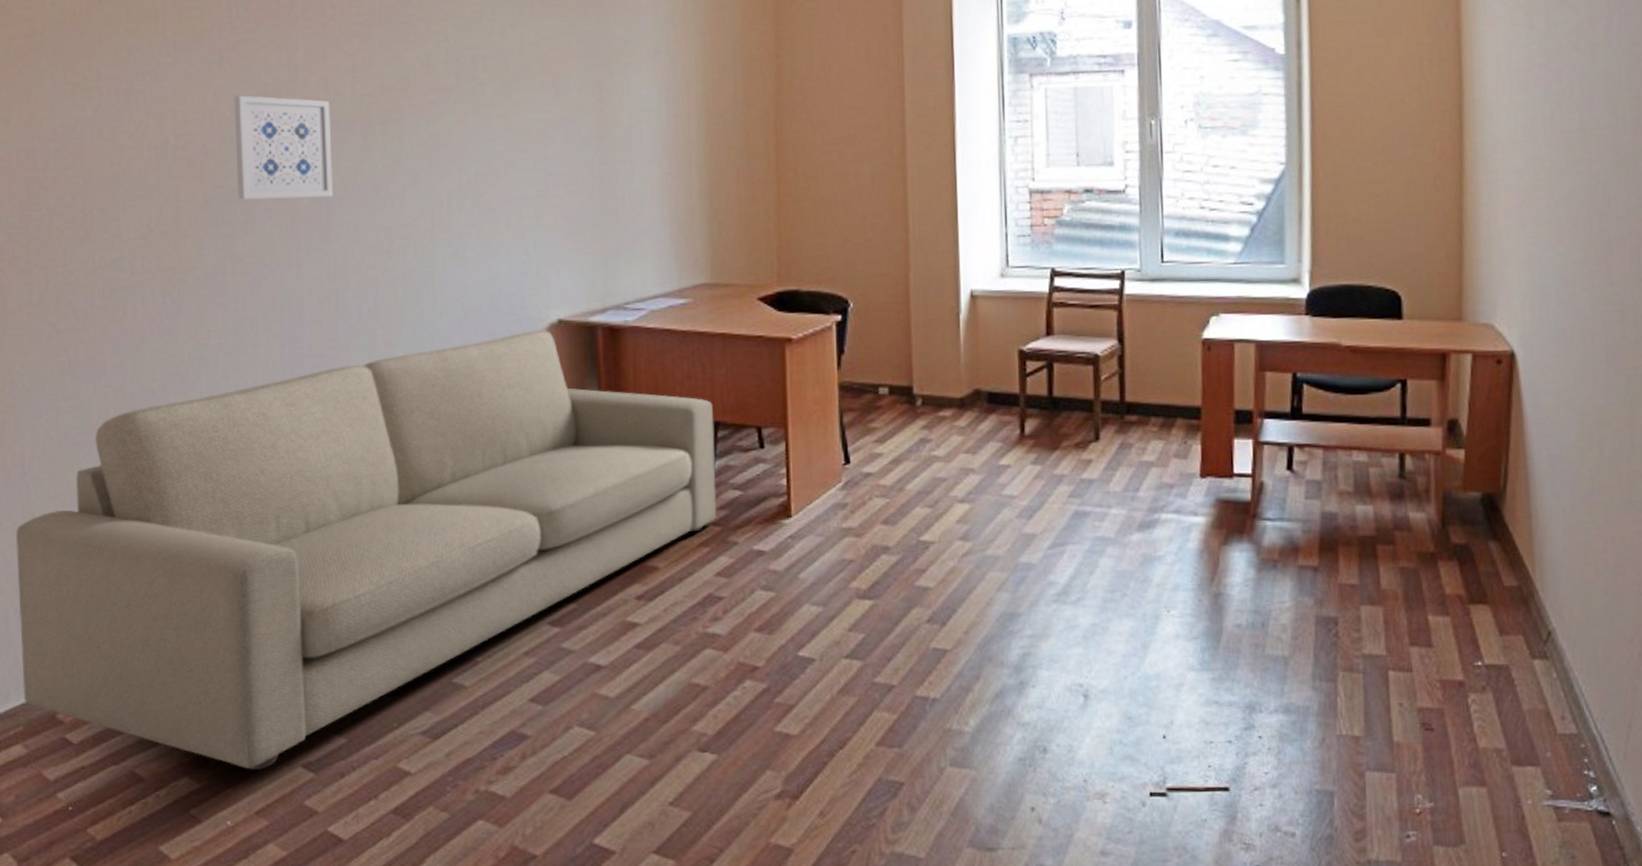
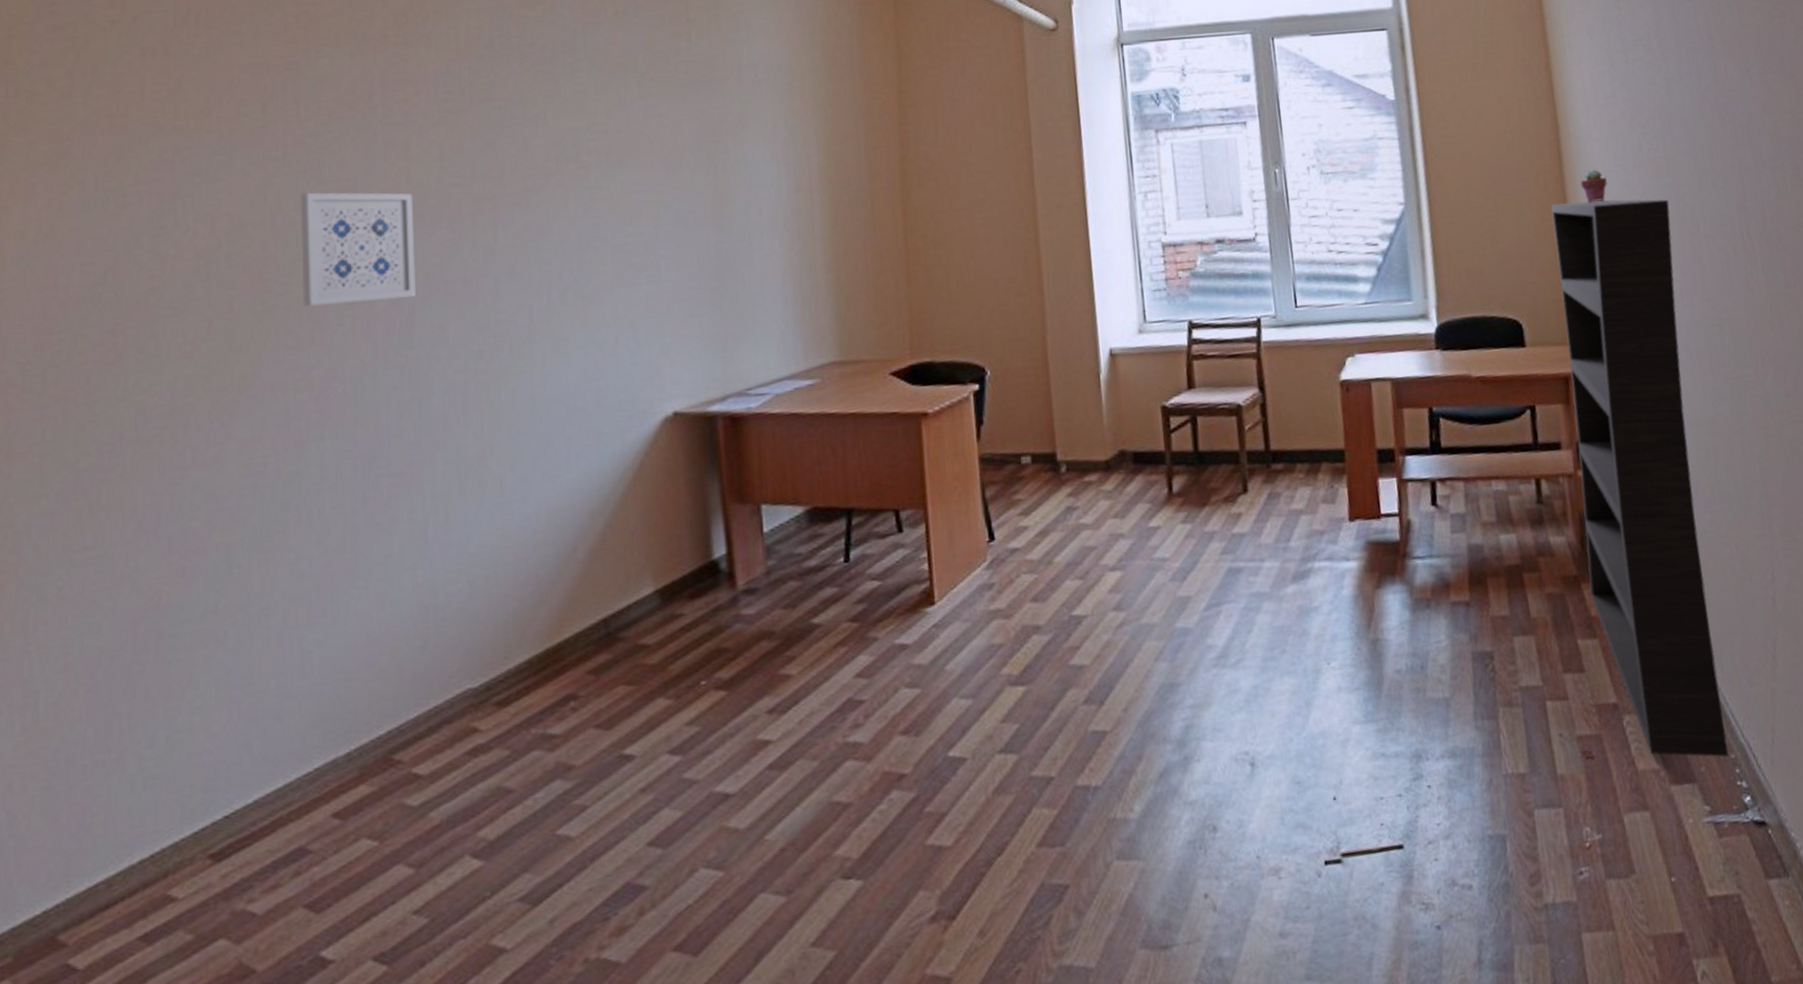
sofa: present [16,329,717,770] -> none [12,423,854,973]
shelving unit: none [1445,172,1580,746] -> present [1551,199,1729,757]
potted succulent: none [1480,138,1511,175] -> present [1579,169,1607,203]

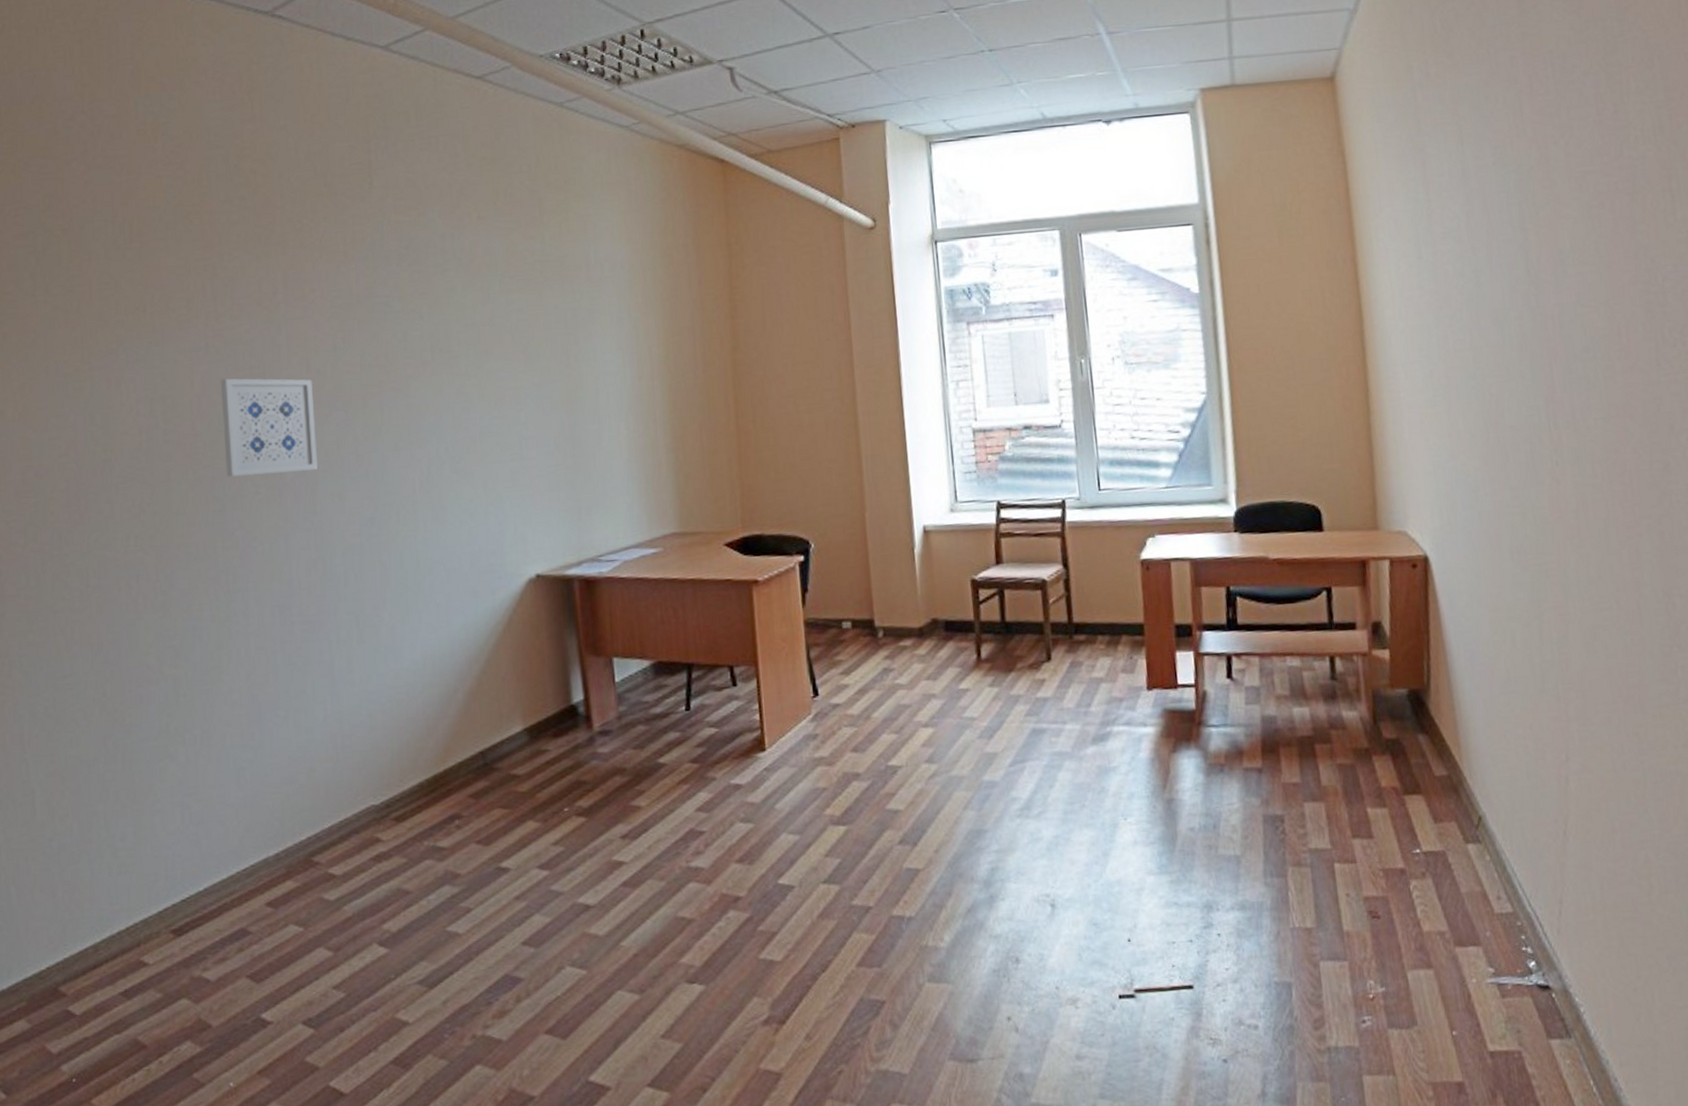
shelving unit: present [1551,199,1729,757] -> none [1352,389,1515,924]
potted succulent: present [1579,169,1607,203] -> none [1382,360,1411,394]

